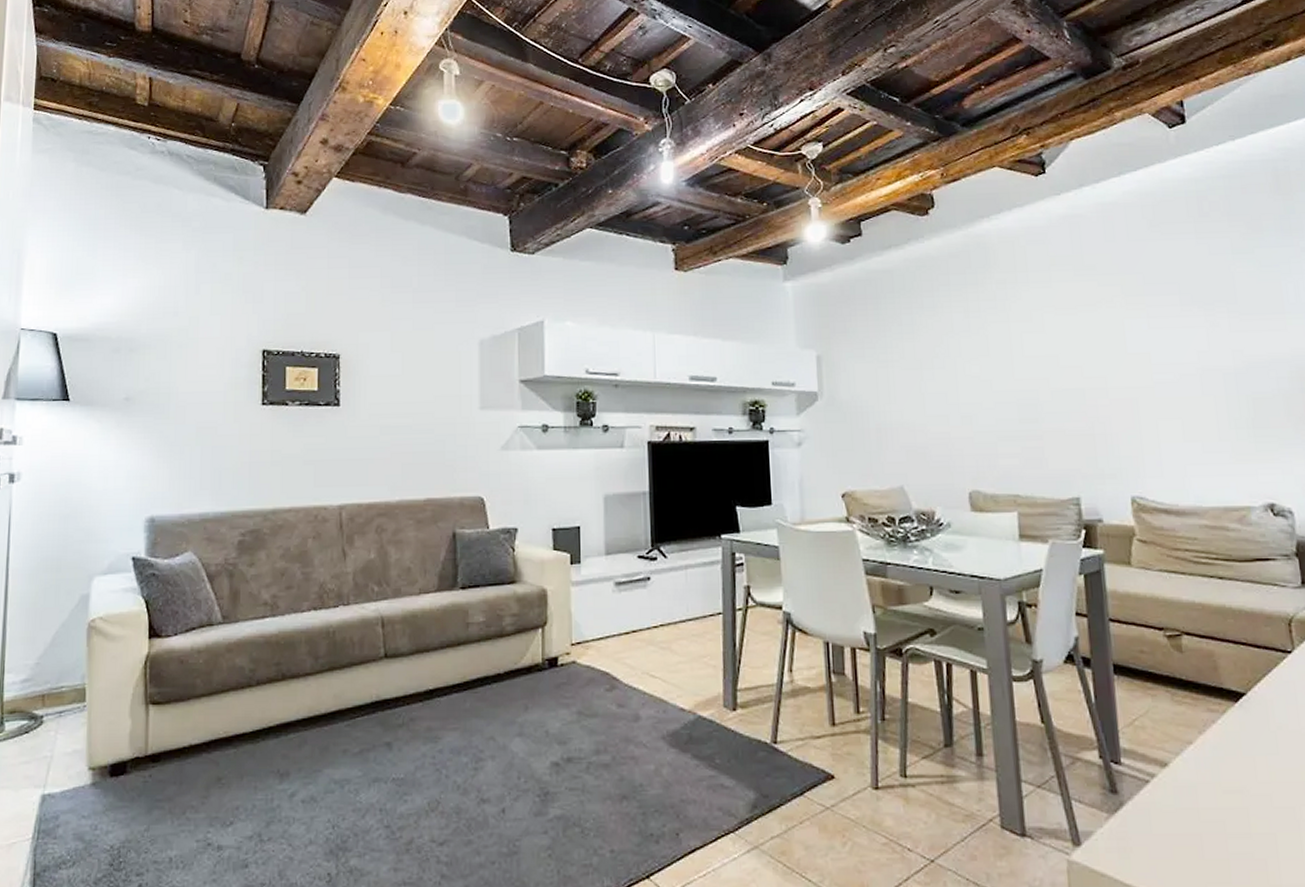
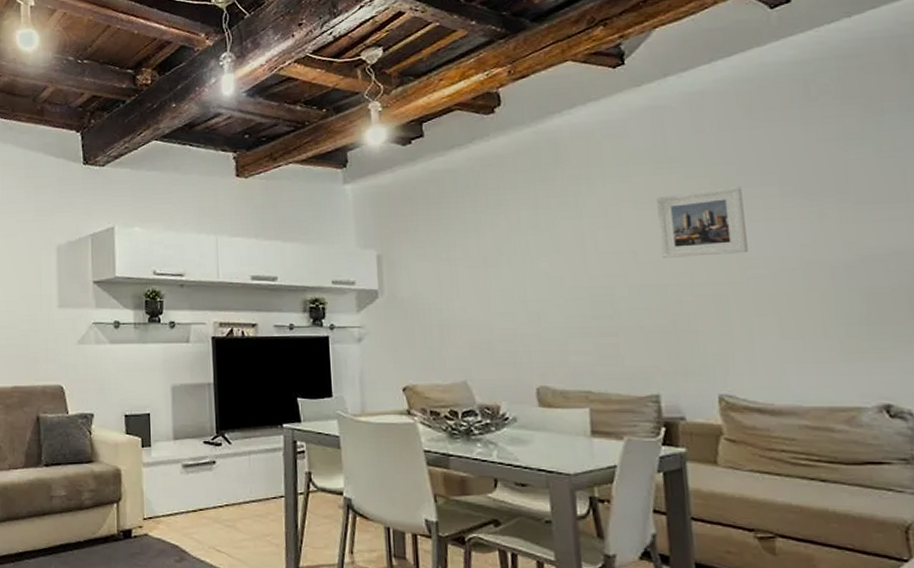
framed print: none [1075,295,1154,363] -> present [657,186,748,258]

